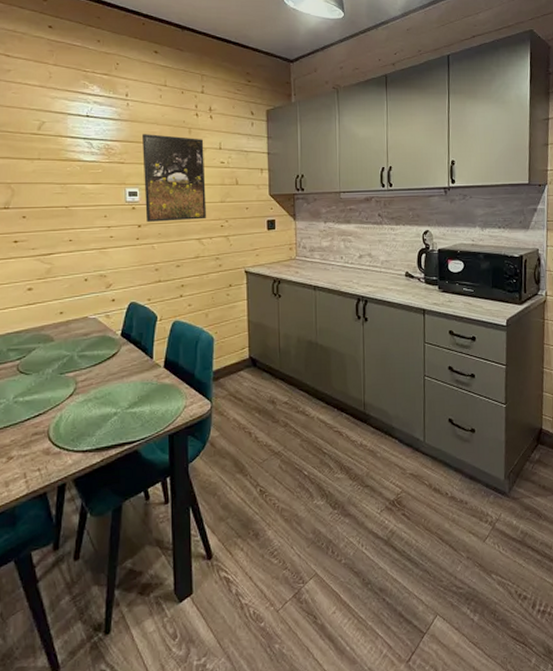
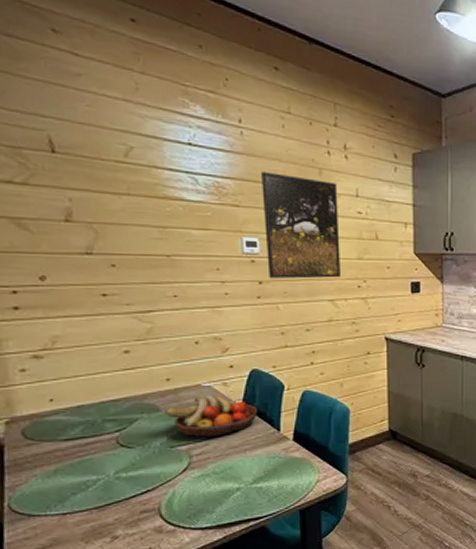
fruit bowl: none [56,326,135,365] -> present [164,395,259,438]

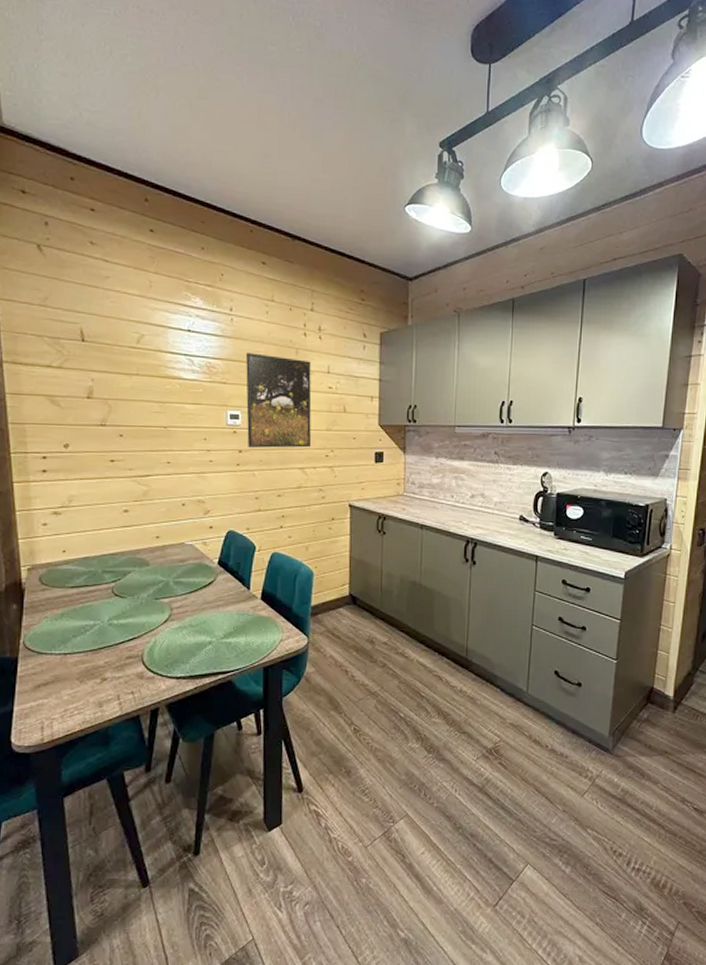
fruit bowl: present [164,395,259,438] -> none [152,553,232,592]

